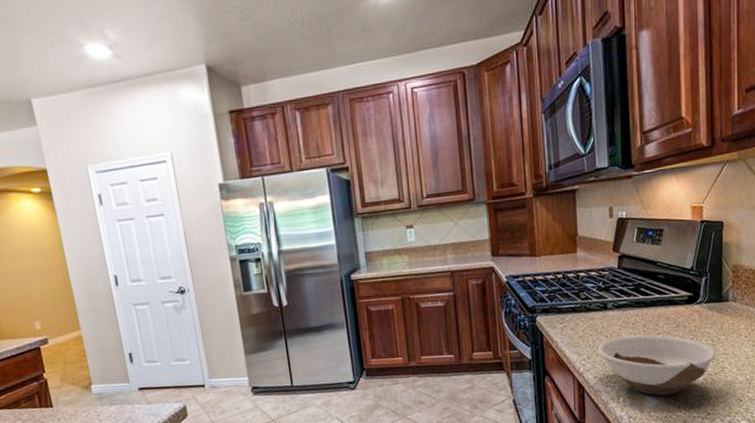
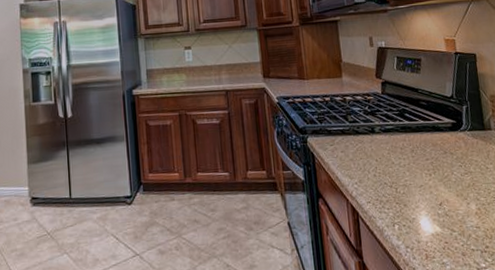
bowl: present [598,335,715,396] -> none [369,160,486,225]

